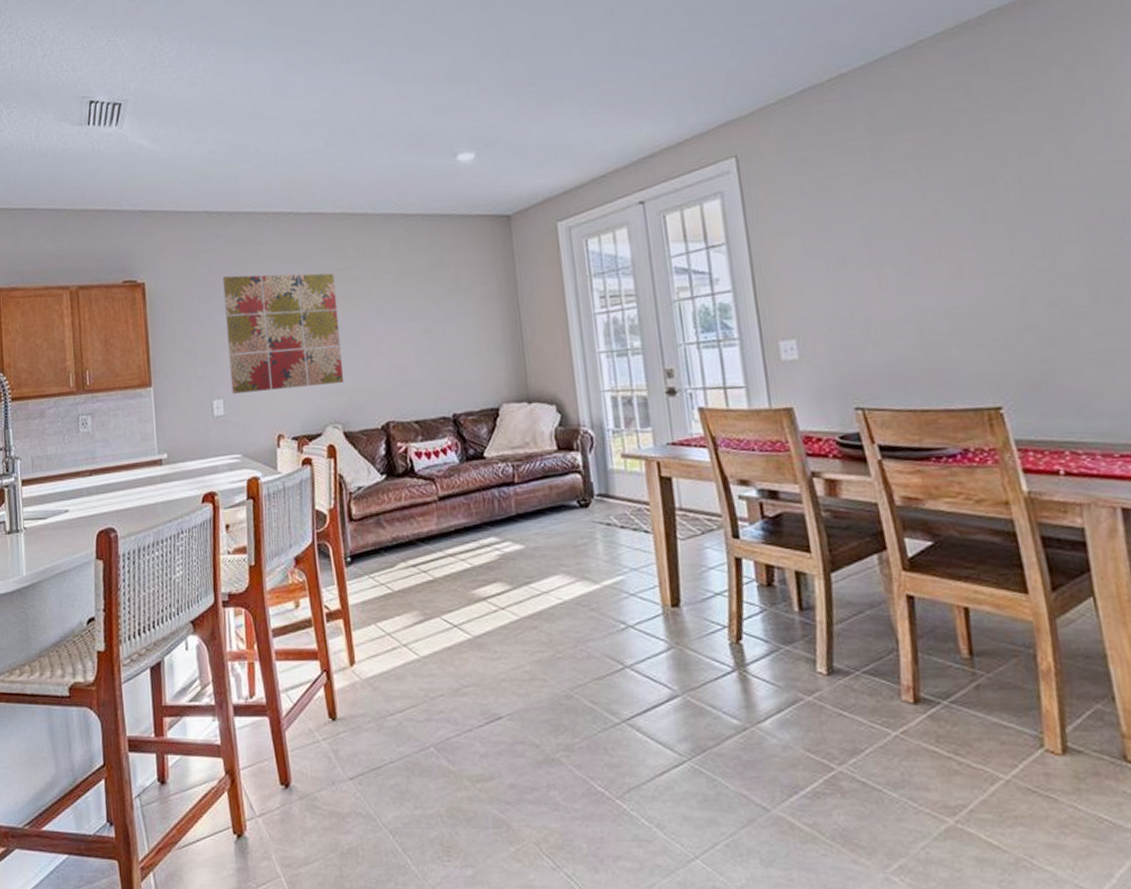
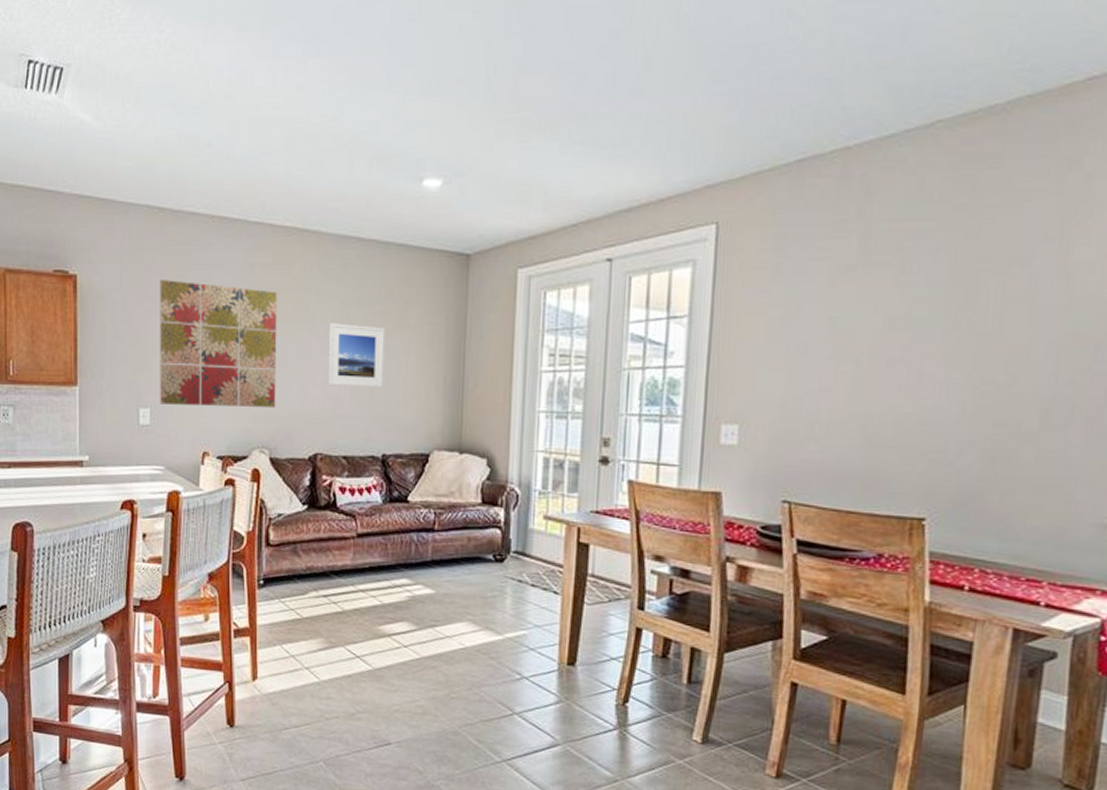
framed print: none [386,292,446,355] -> present [327,323,385,387]

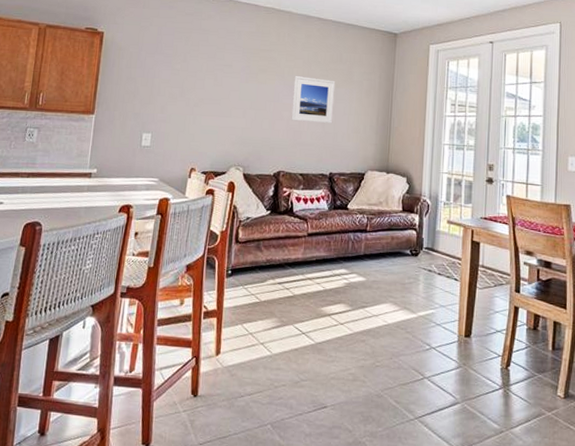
wall art: present [160,280,278,407] -> none [160,39,258,136]

